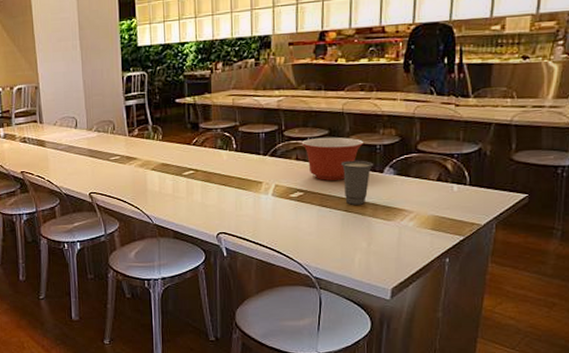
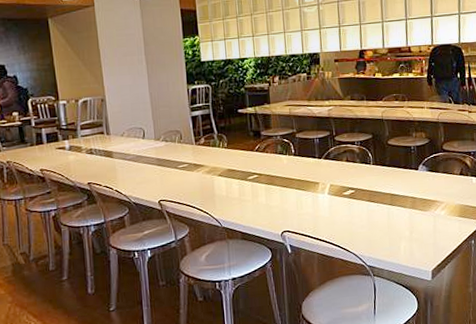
mixing bowl: present [301,137,363,181] -> none [350,140,400,179]
cup: present [340,160,374,205] -> none [383,160,411,199]

